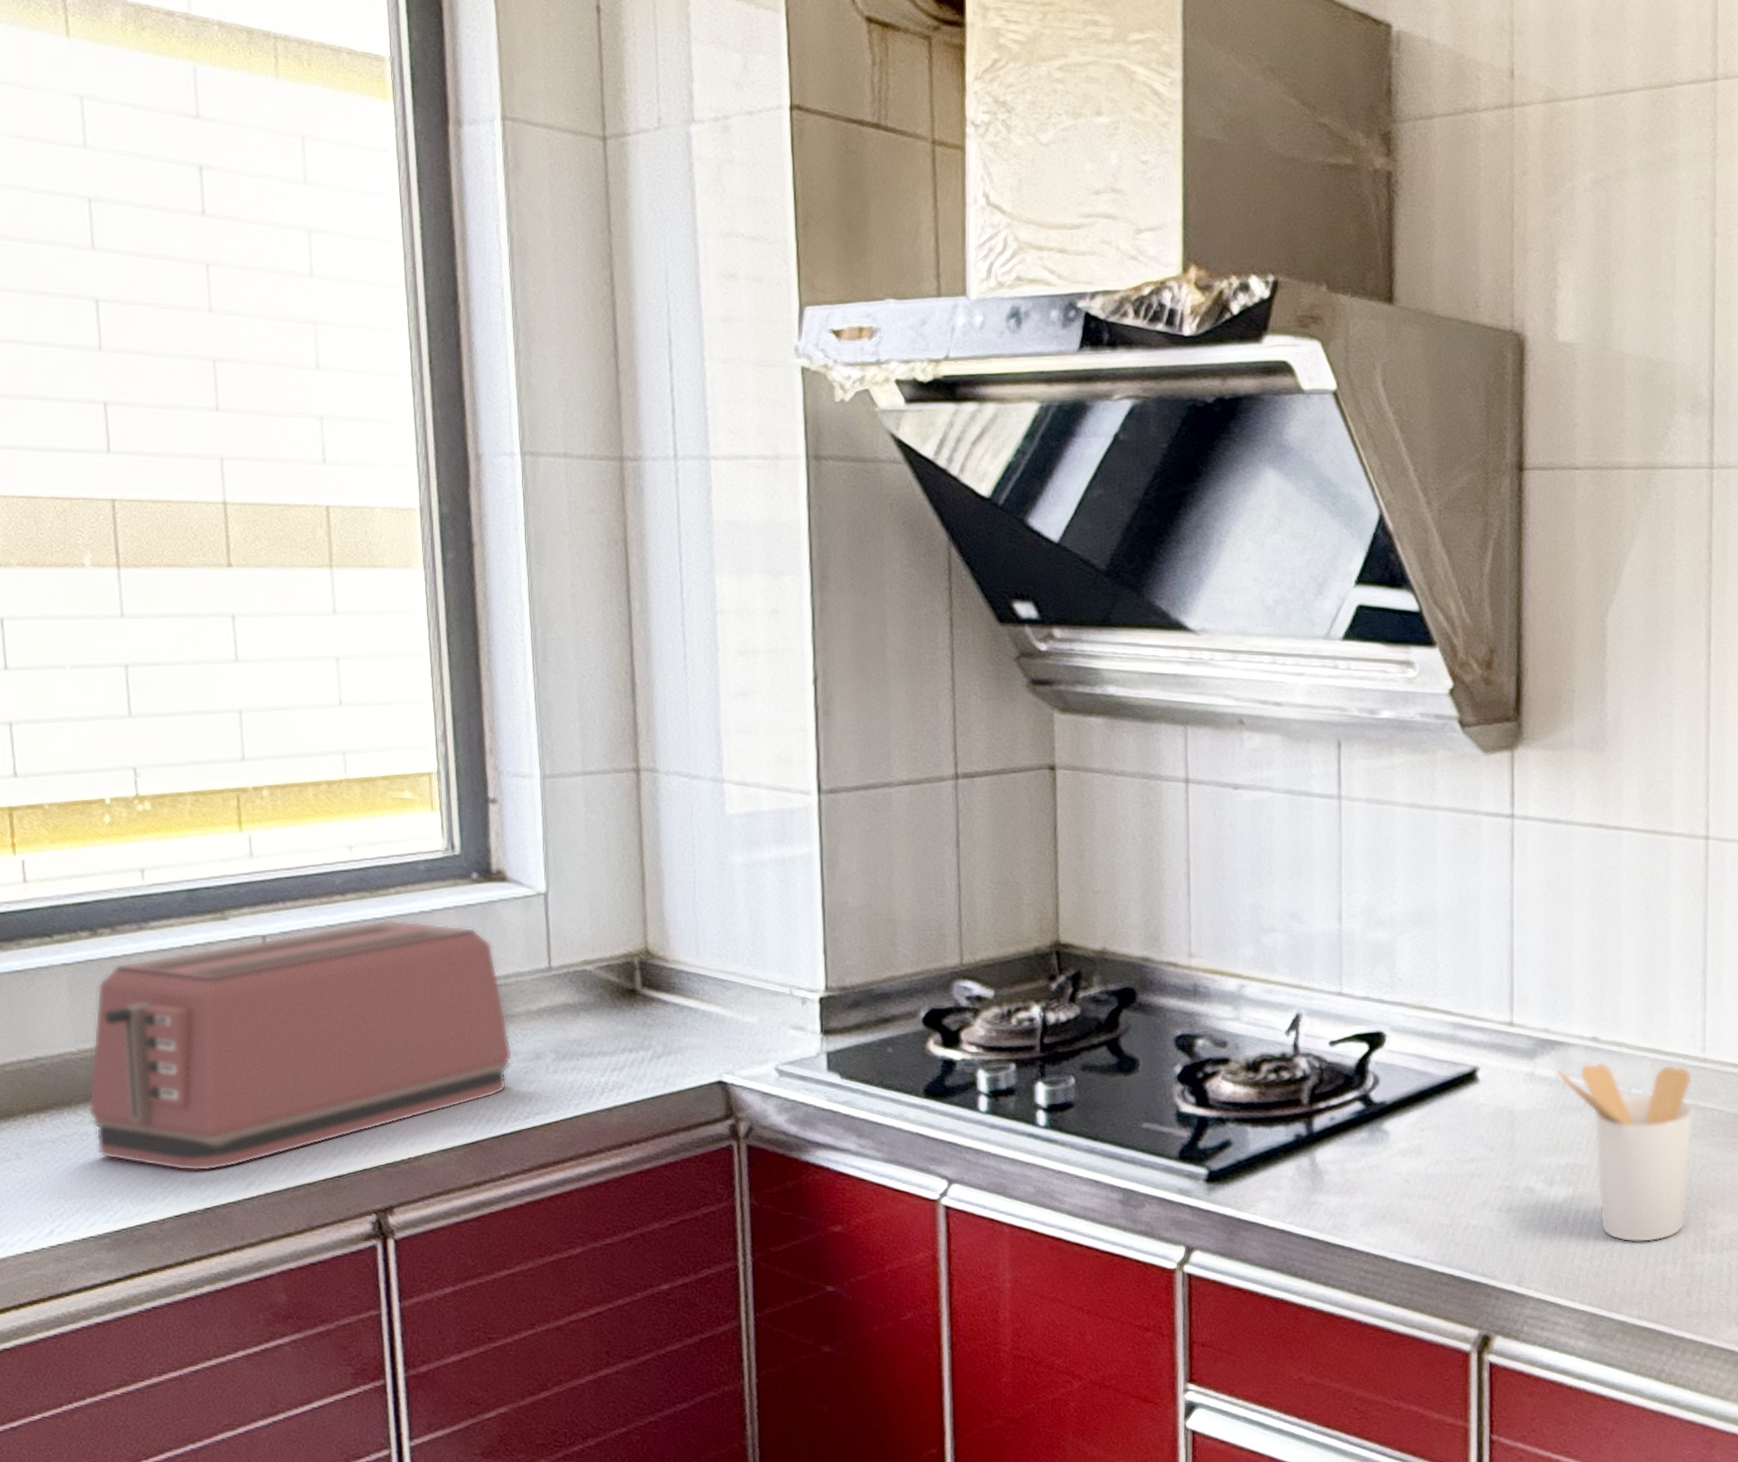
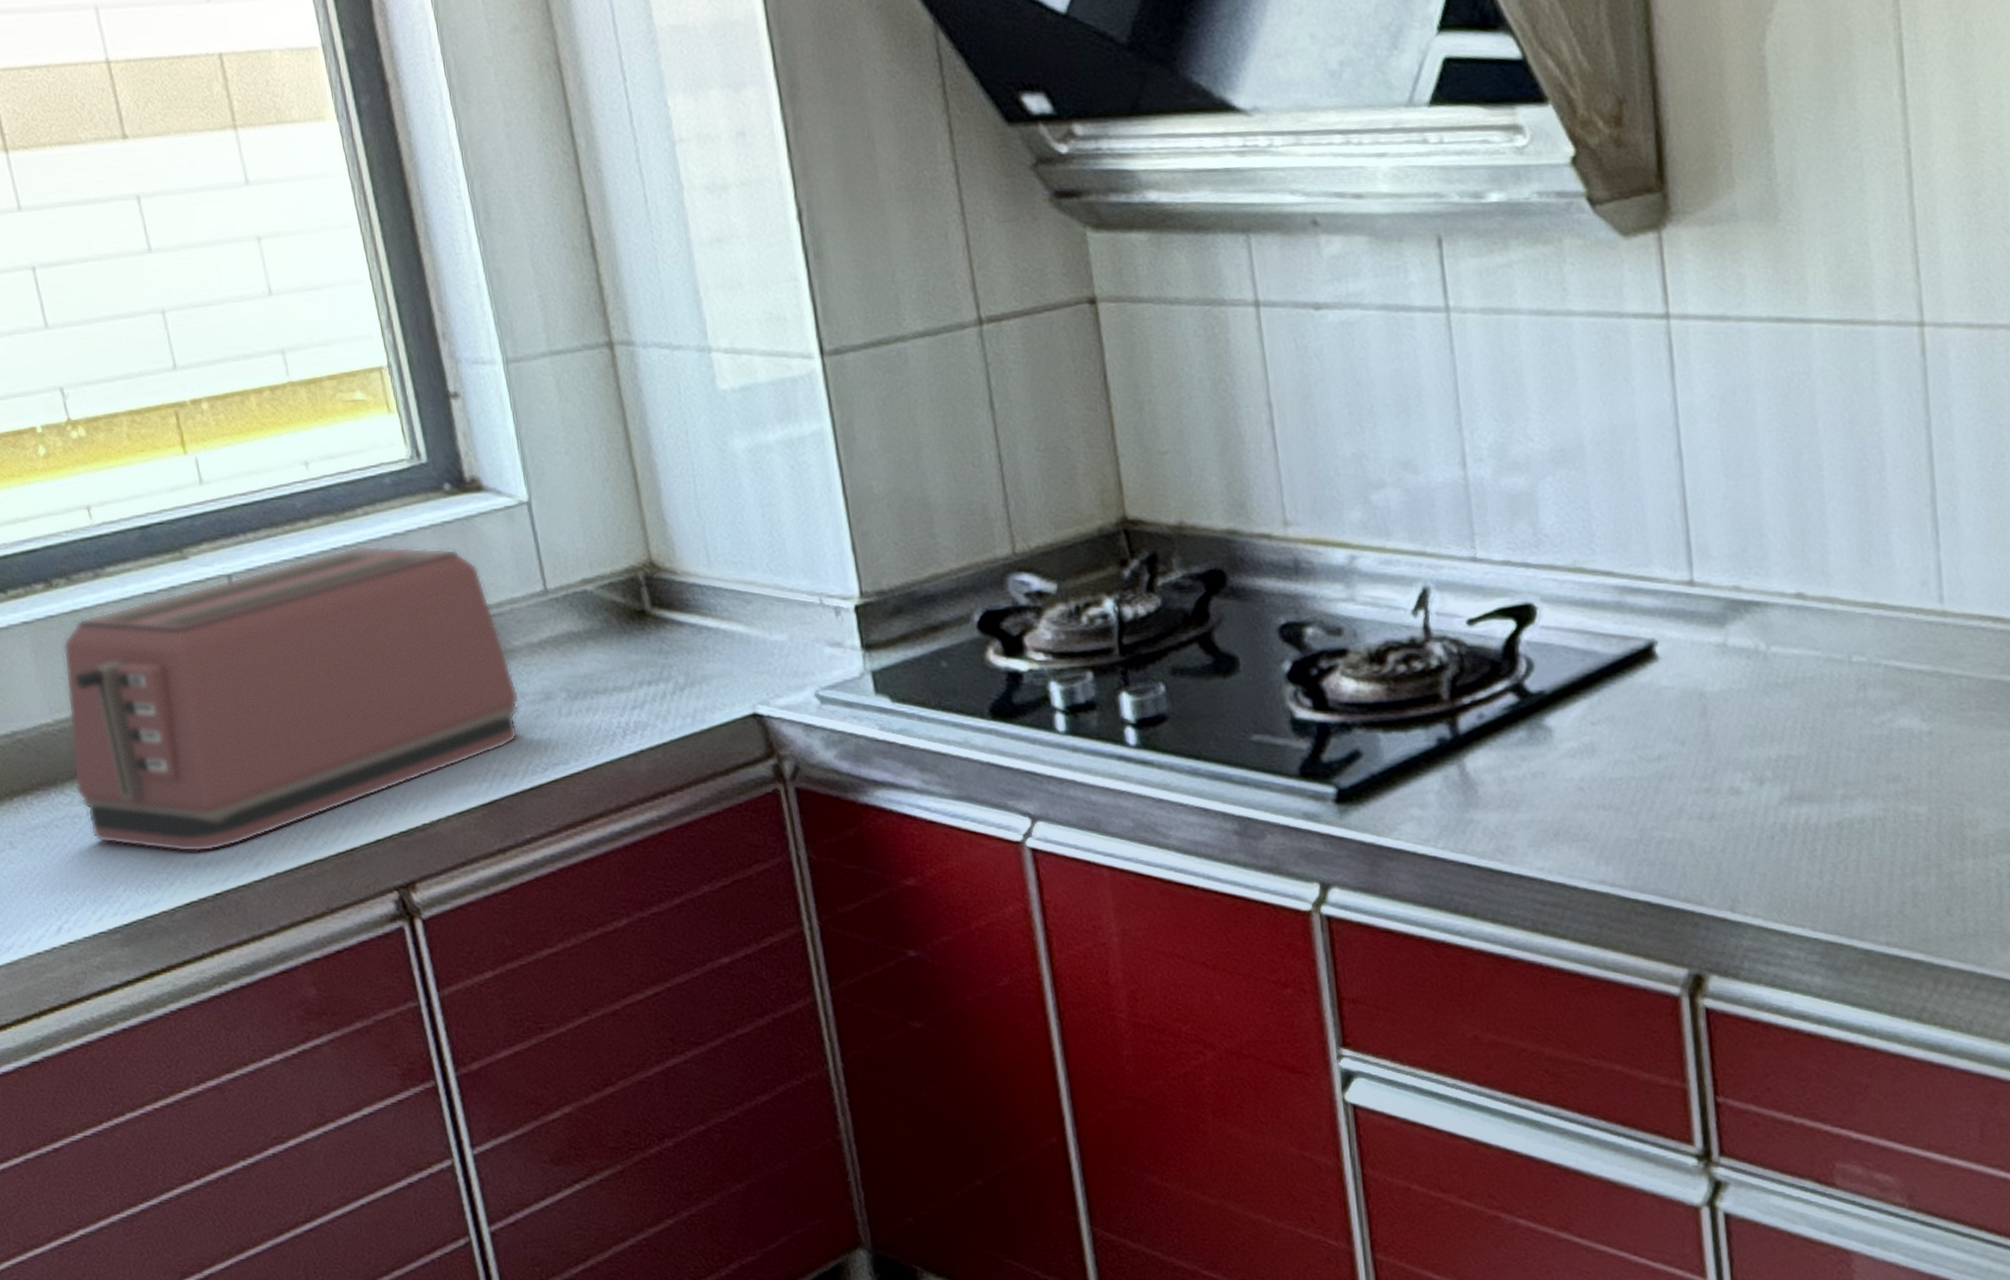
utensil holder: present [1555,1062,1694,1243] -> none [1753,622,1938,851]

